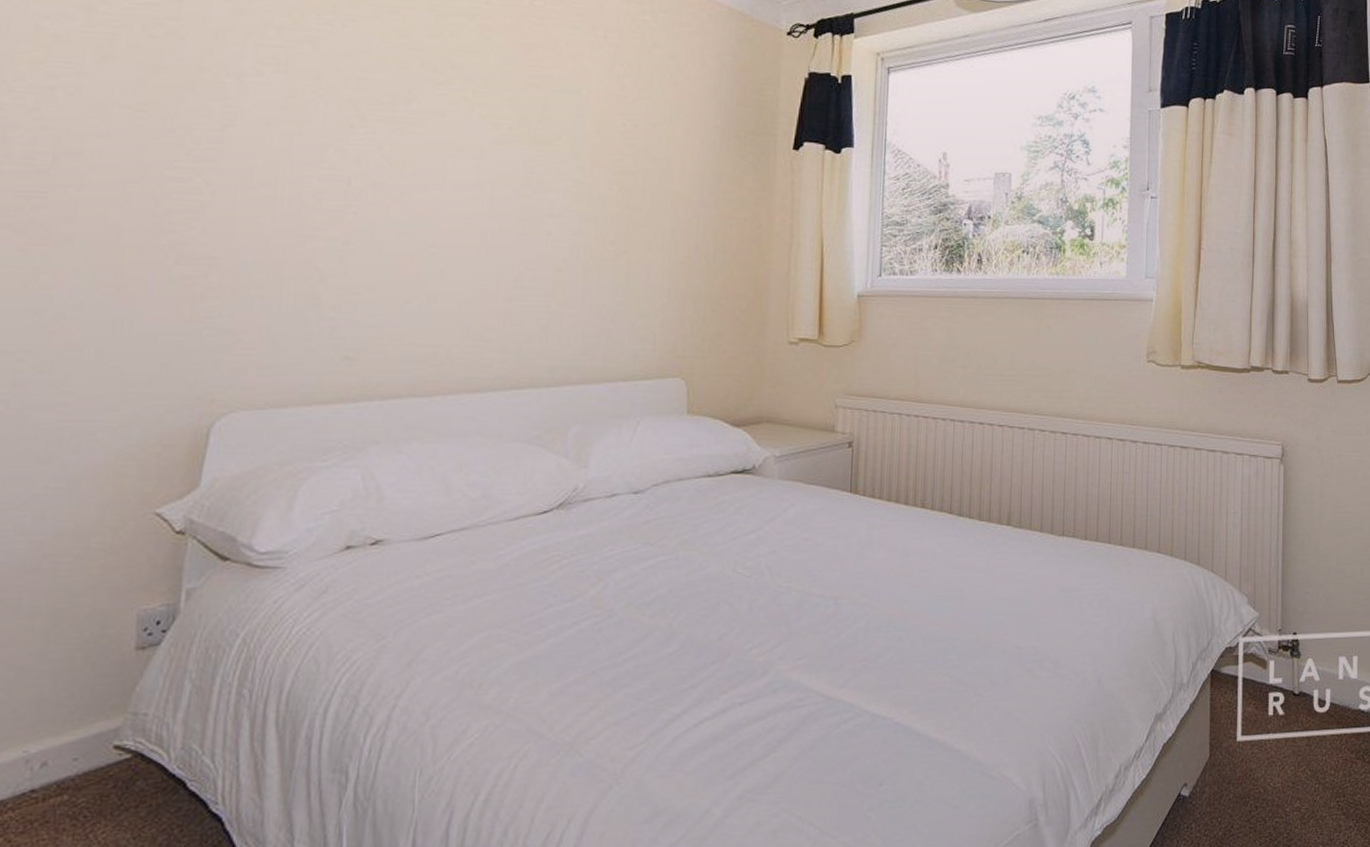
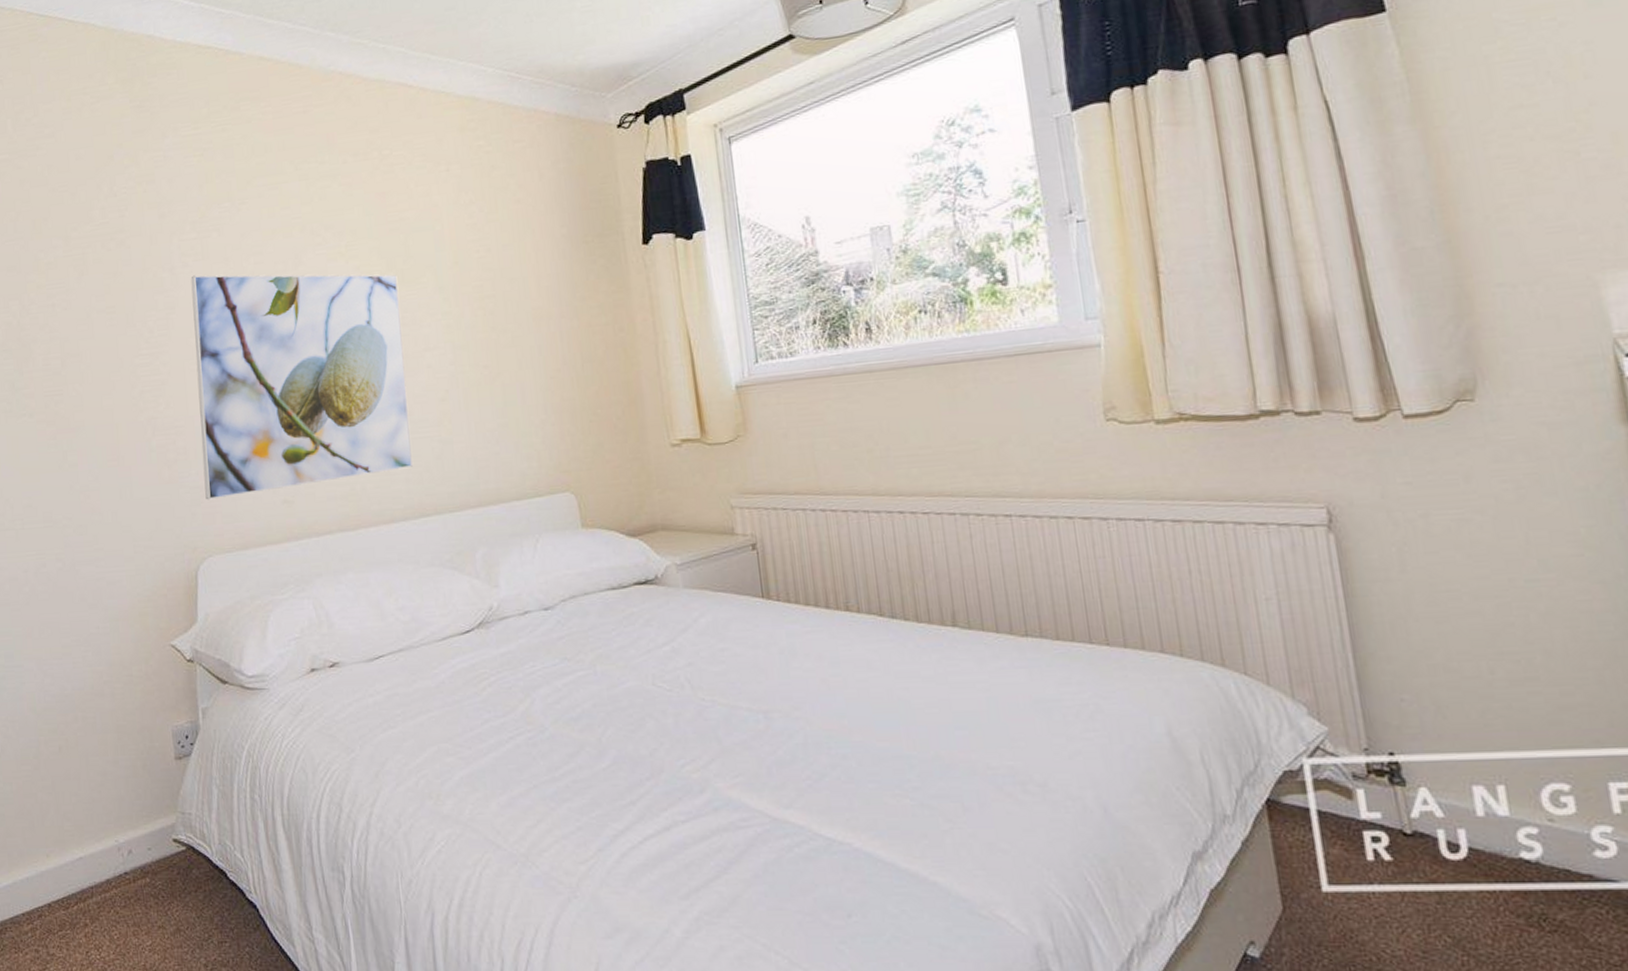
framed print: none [238,88,529,347] -> present [190,274,412,500]

